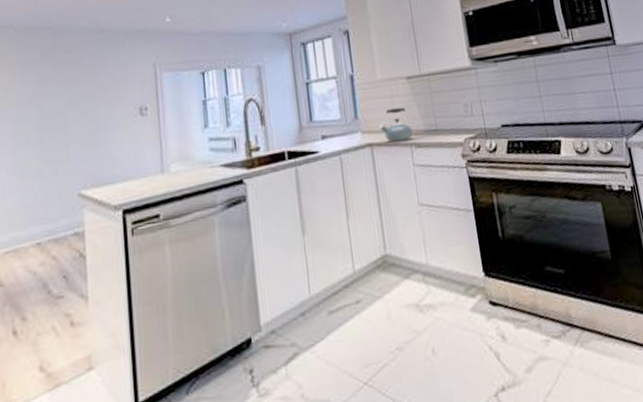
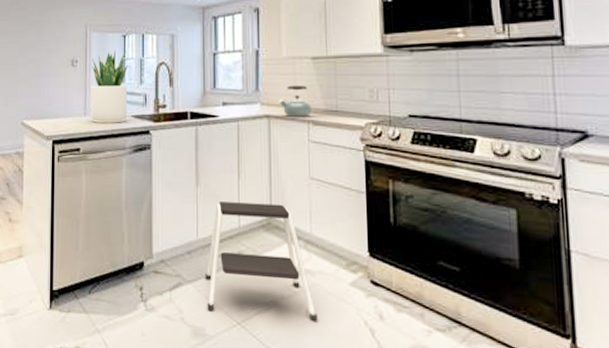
planter: none [166,89,215,180] -> present [91,50,128,123]
step stool: none [323,238,445,377] -> present [205,201,317,321]

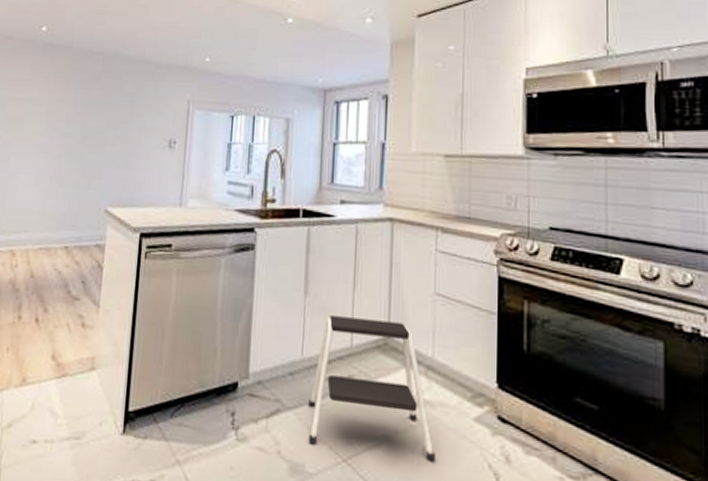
planter: present [91,50,128,123] -> none [187,132,234,218]
kettle: present [279,85,312,117] -> none [404,185,441,223]

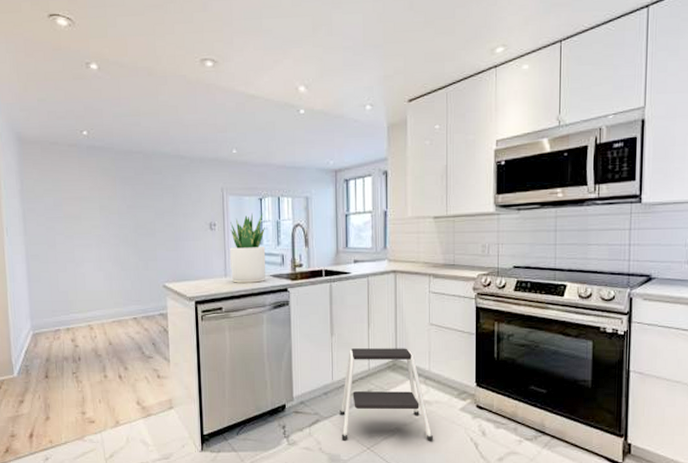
planter: none [187,132,234,218] -> present [230,213,266,283]

